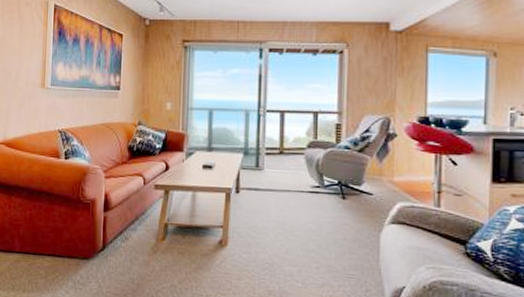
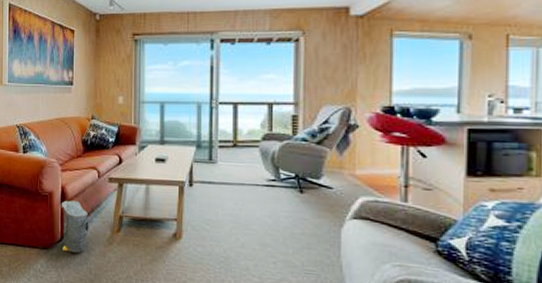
bag: none [103,208,134,263] -> present [61,200,90,253]

